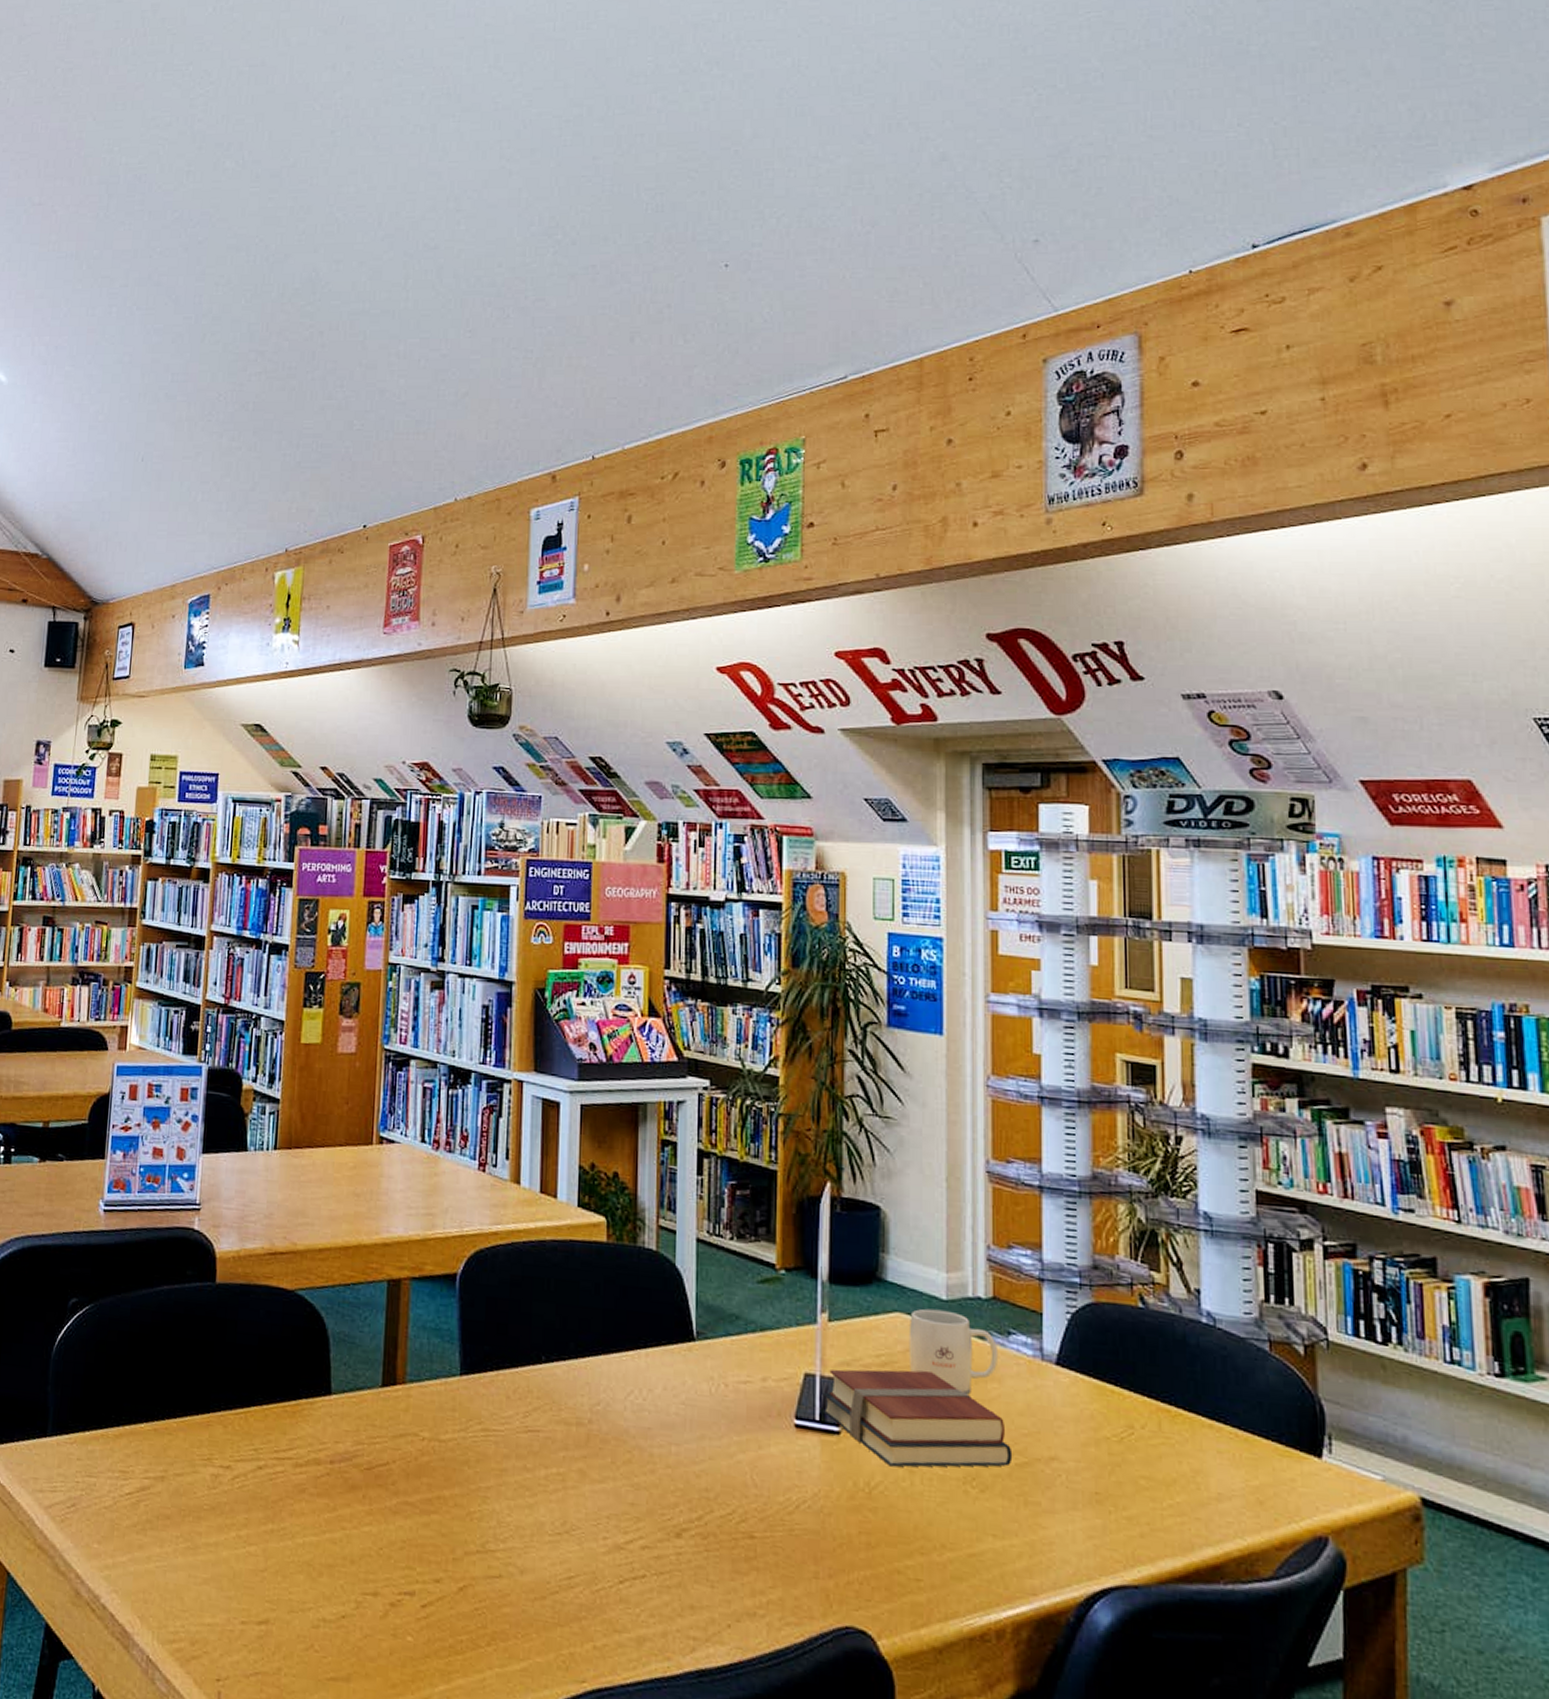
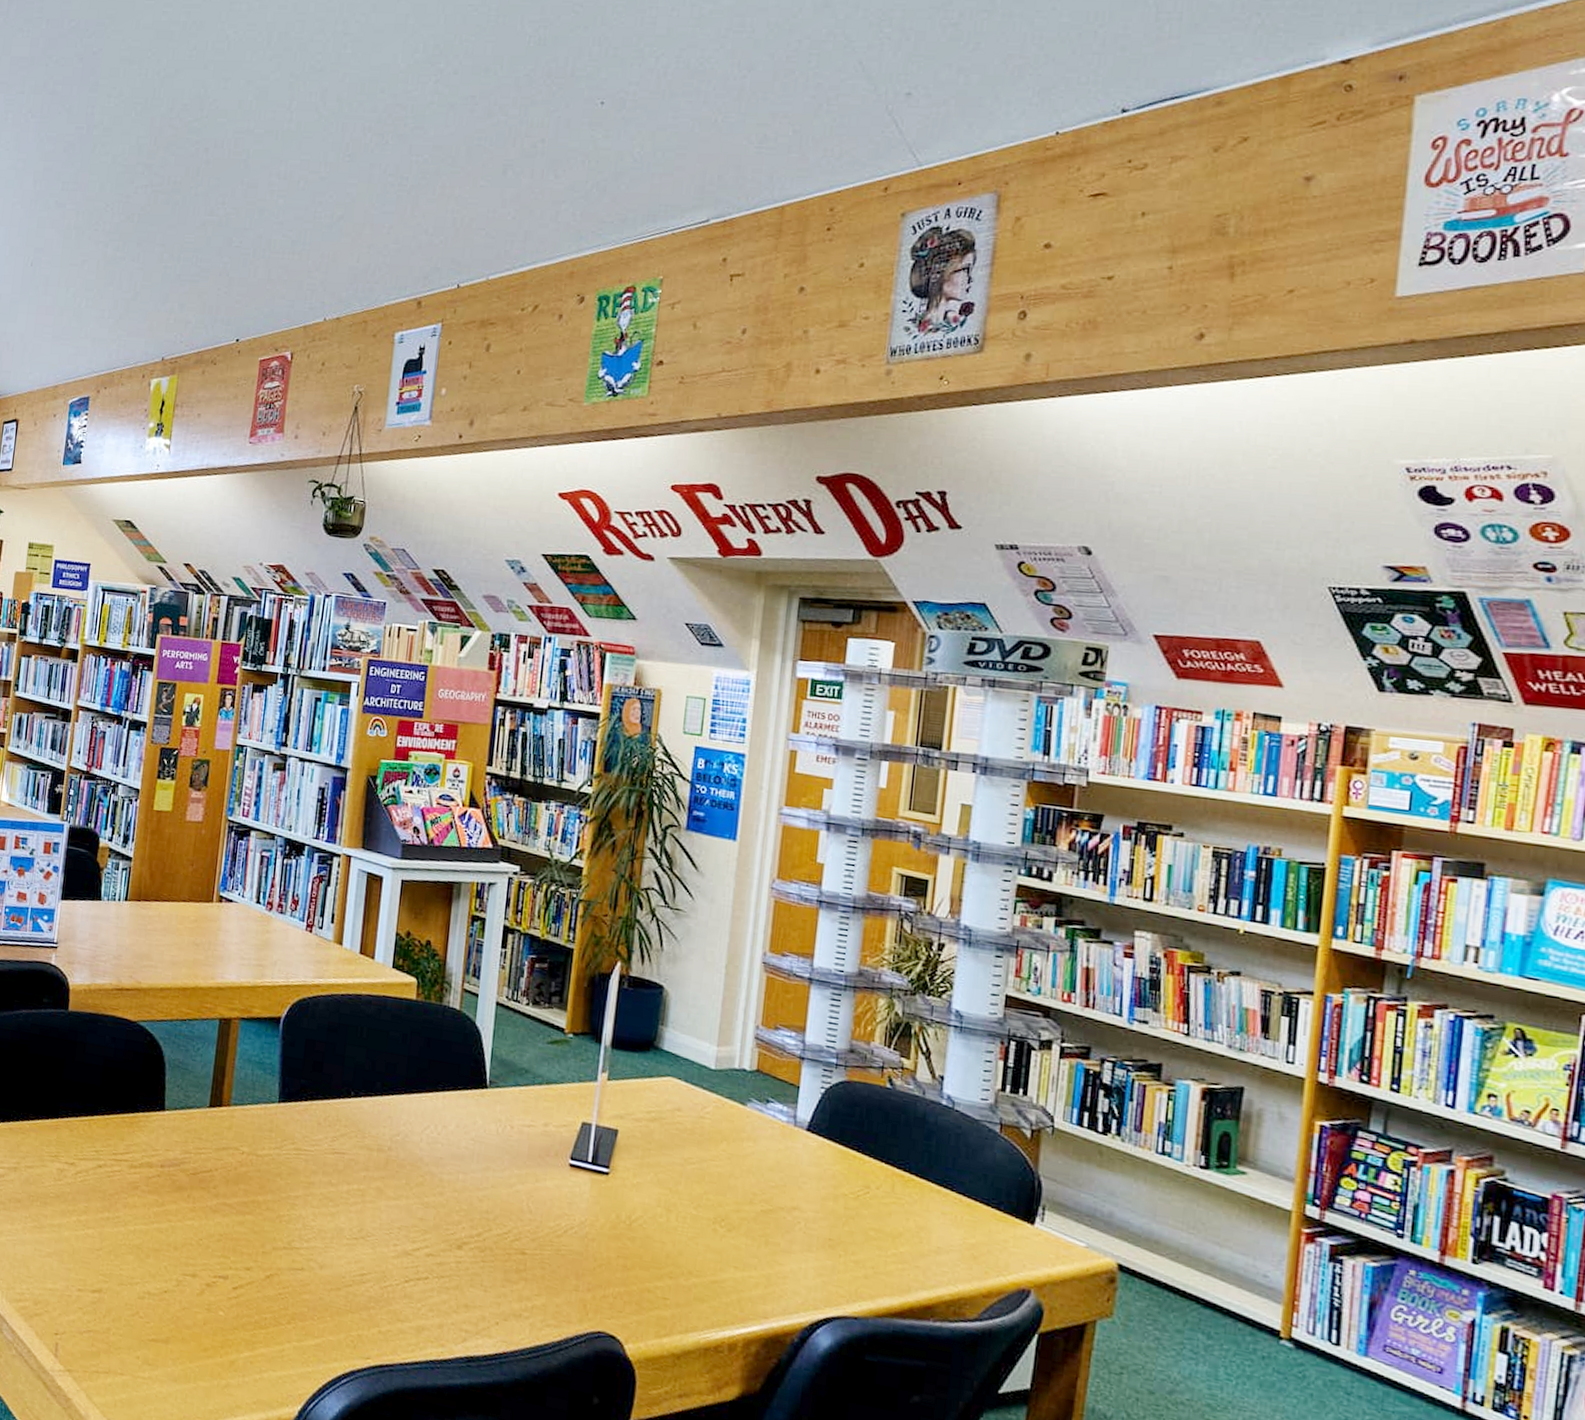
books: present [823,1369,1013,1467] -> none [595,1120,760,1212]
mug: present [908,1308,999,1396] -> none [675,1075,757,1151]

